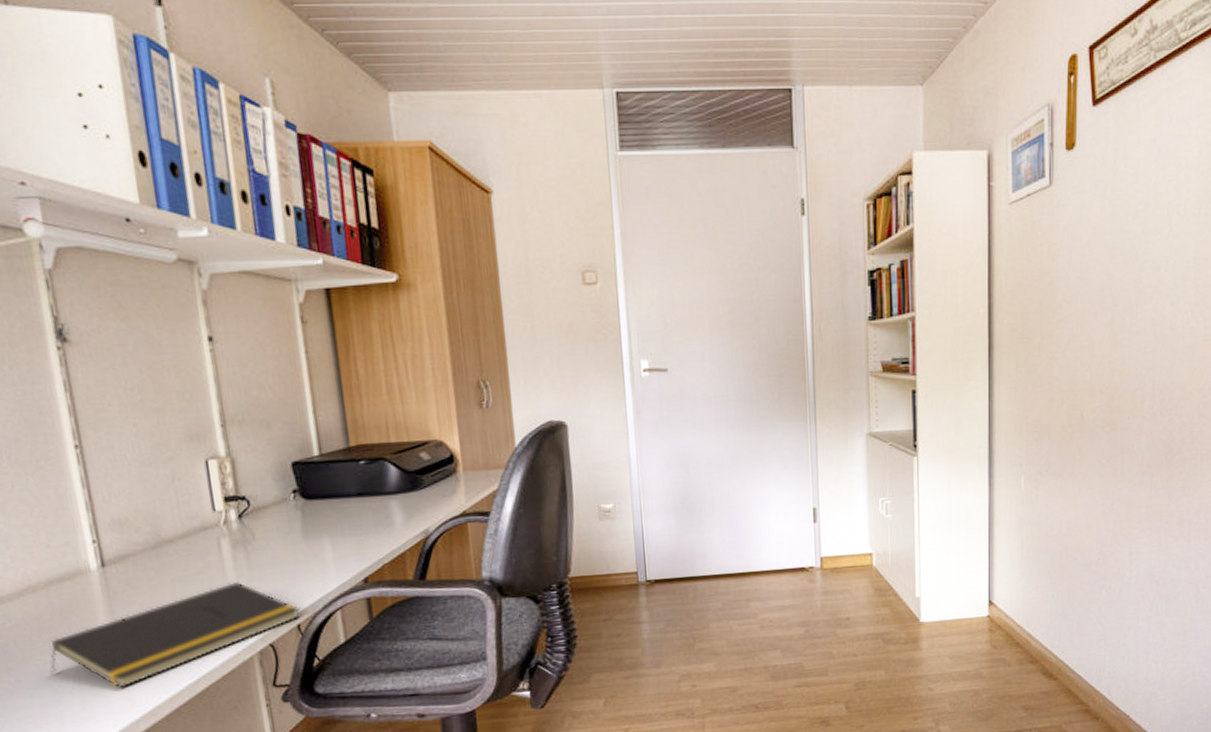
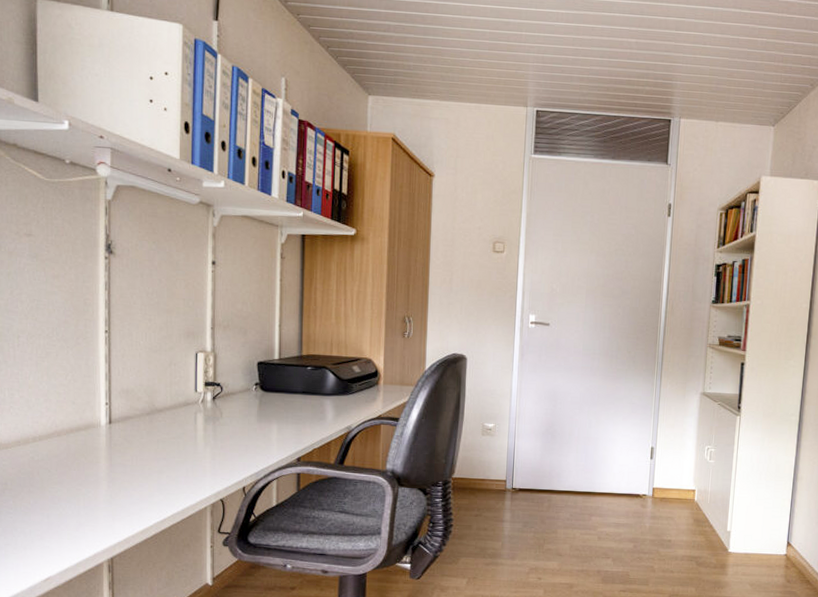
notepad: present [50,580,301,689] -> none [60,447,247,518]

